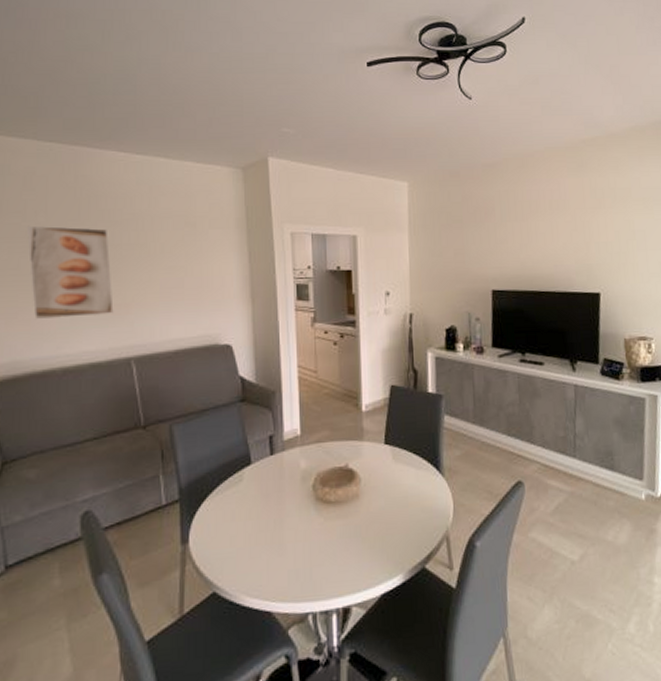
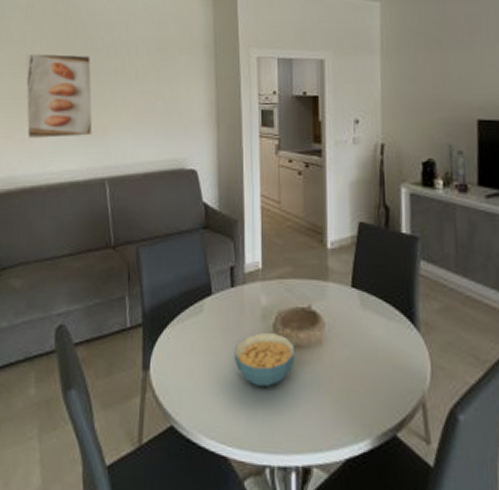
cereal bowl: none [275,493,334,543] -> present [234,333,295,386]

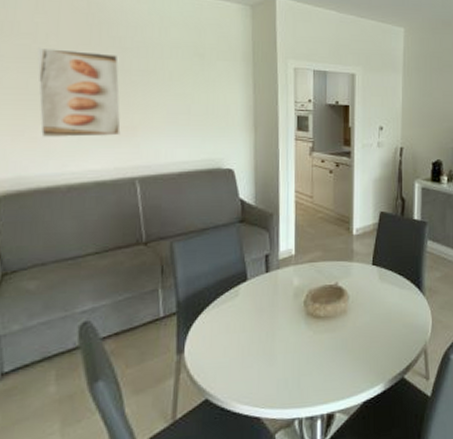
cereal bowl: present [234,333,295,386] -> none [268,308,323,354]

